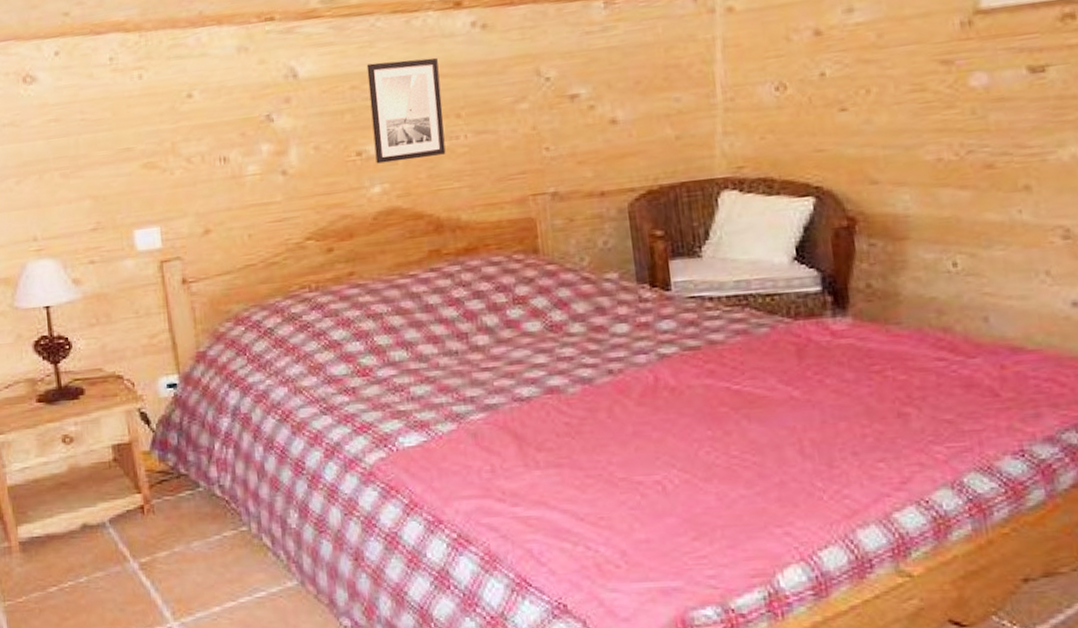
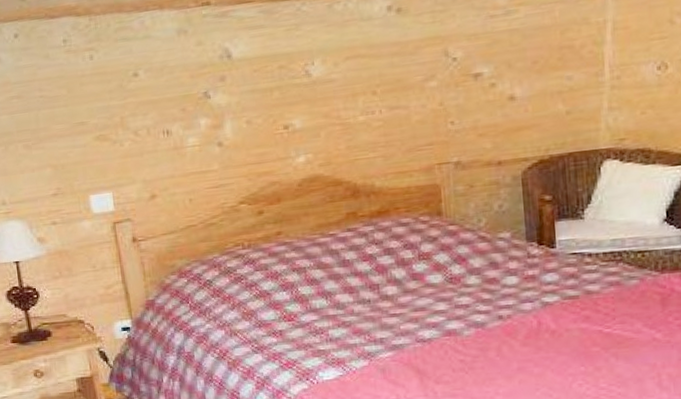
wall art: present [366,58,446,164] -> none [293,39,363,136]

